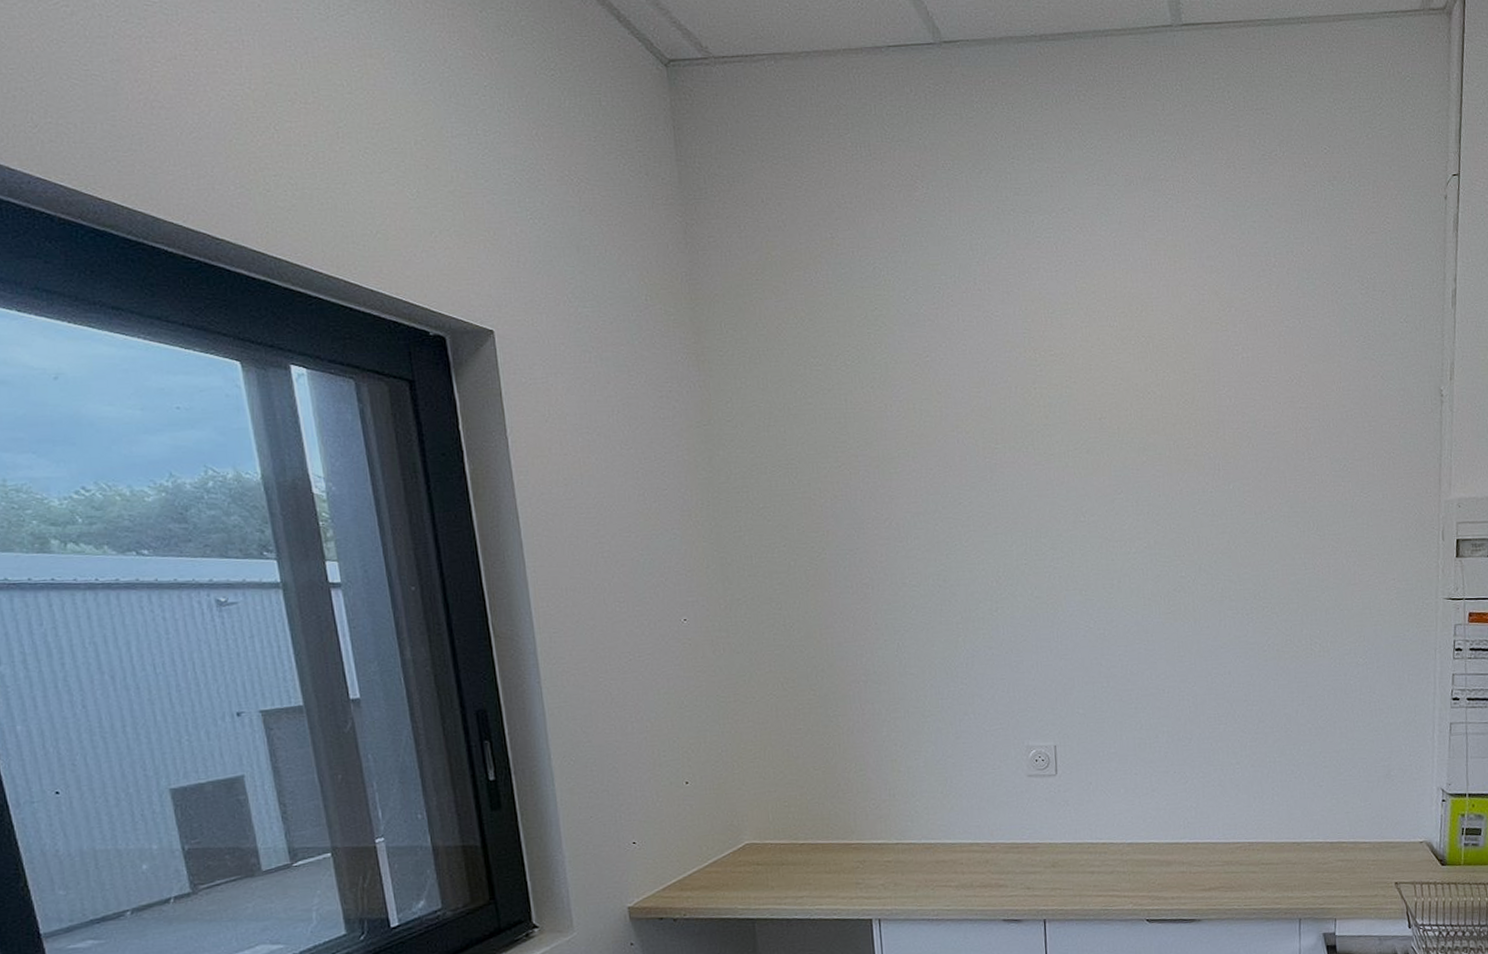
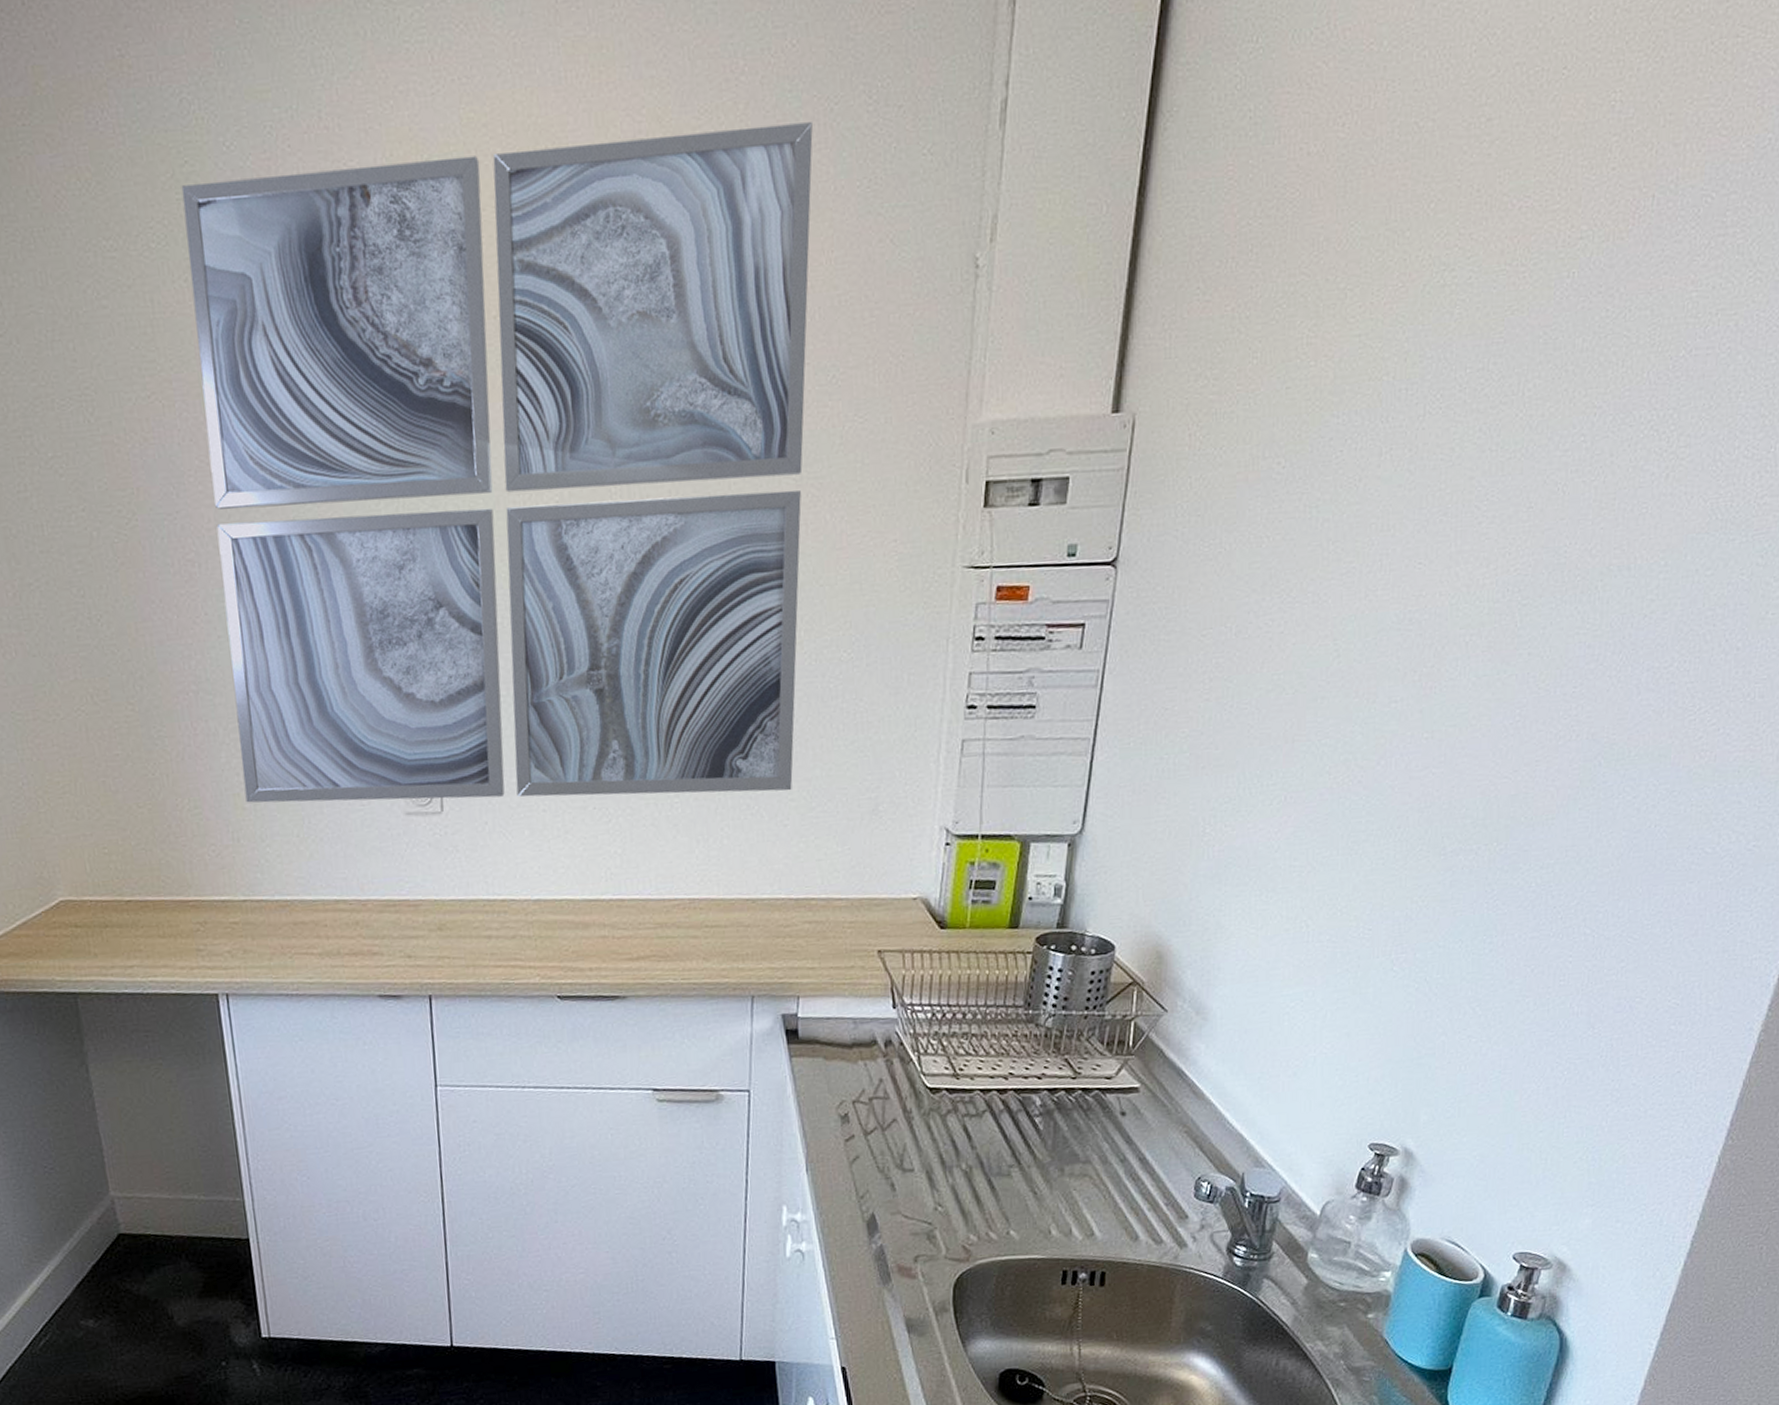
wall art: none [871,299,1325,767] -> present [181,122,813,803]

